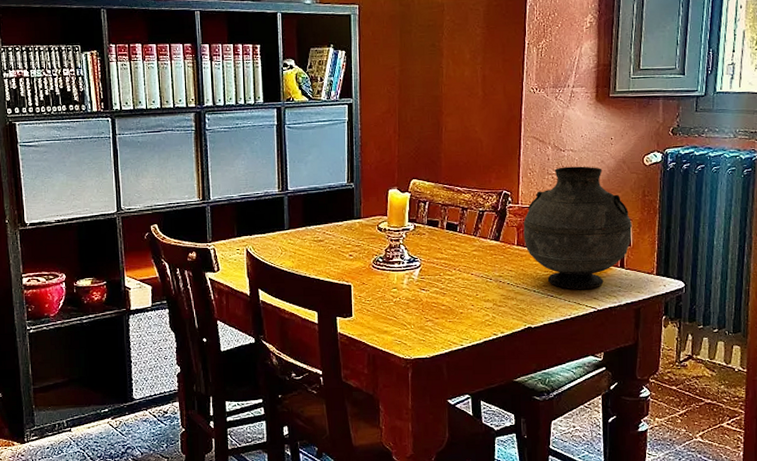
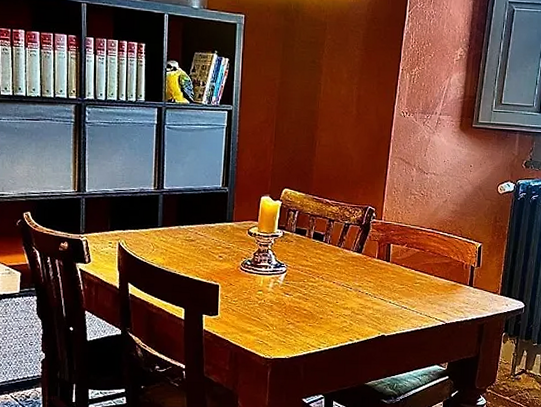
vase: present [523,166,633,289] -> none [384,188,483,304]

